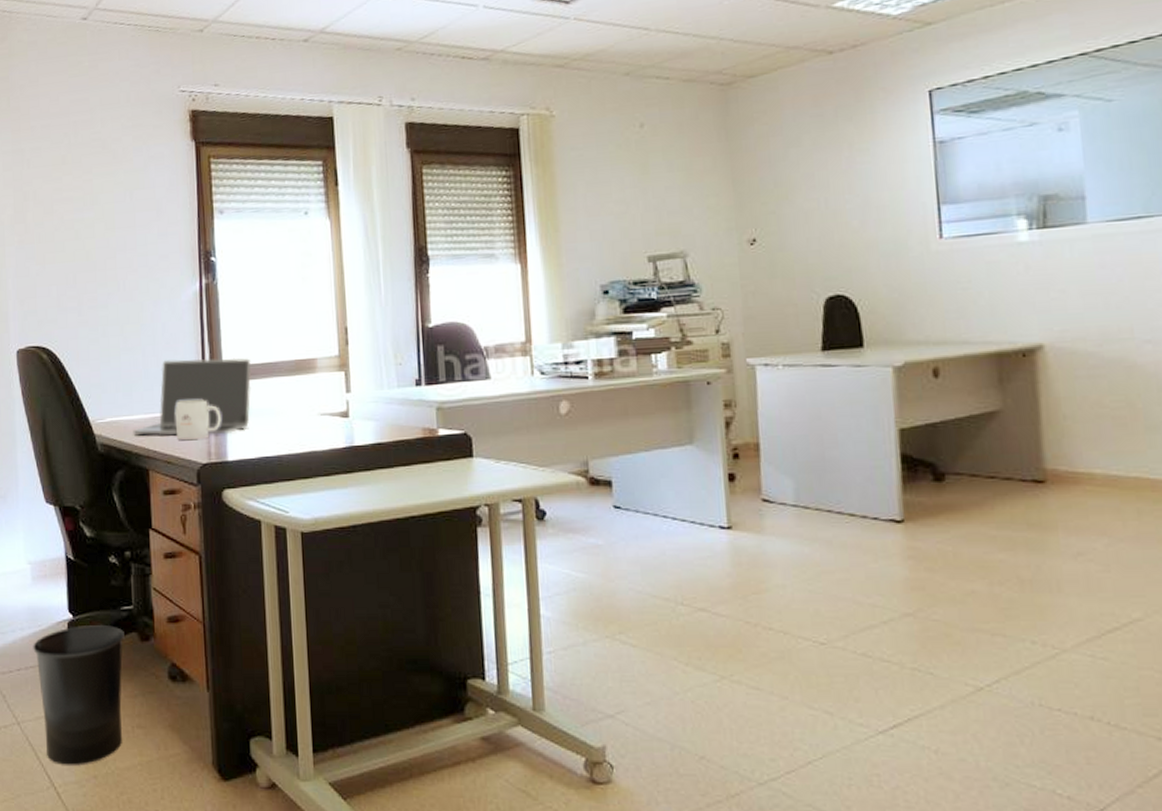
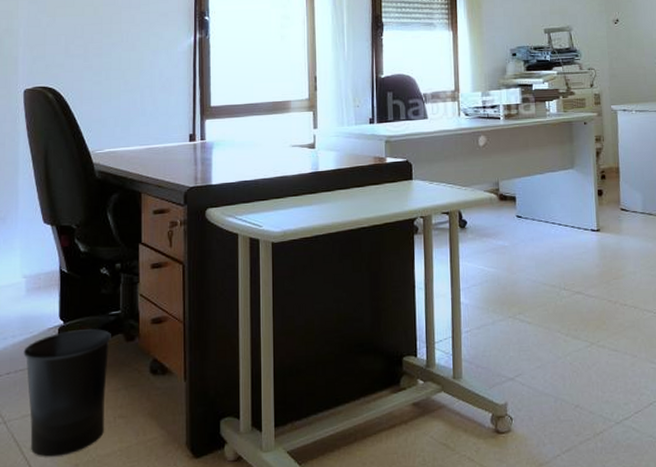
laptop: present [133,358,251,436] -> none [129,99,235,164]
mug: present [175,400,221,441] -> none [167,134,207,168]

